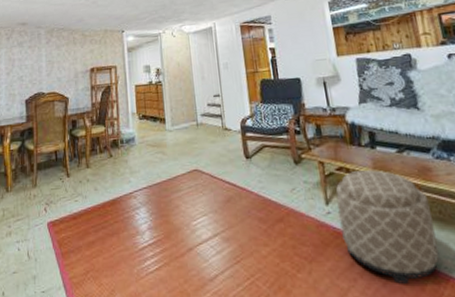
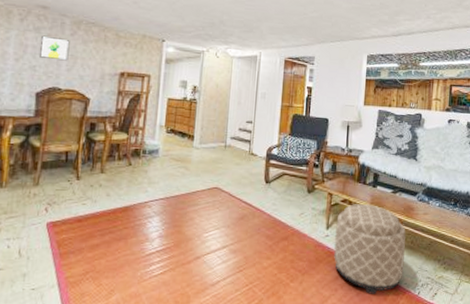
wall art: none [23,47,47,68] -> present [38,35,70,61]

